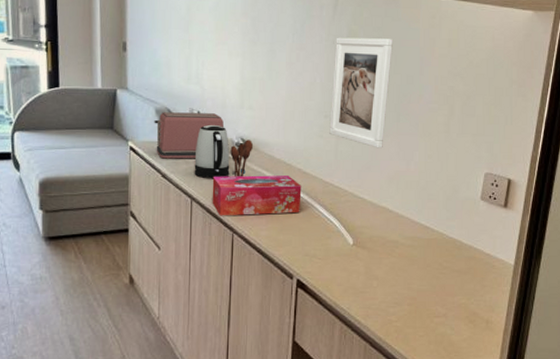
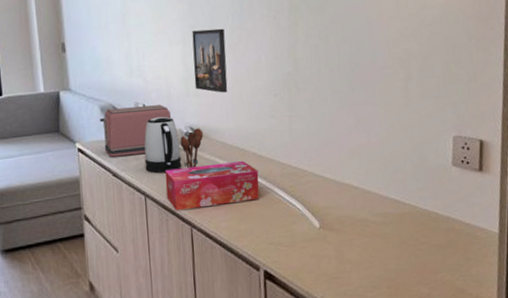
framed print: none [250,45,284,109] -> present [192,28,228,93]
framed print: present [329,37,393,149] -> none [277,7,340,123]

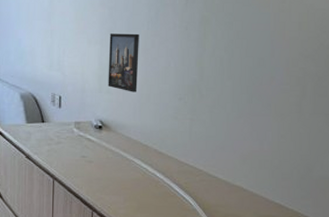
toaster: present [100,105,171,157] -> none [19,97,83,141]
kettle: present [144,116,182,173] -> none [56,108,89,159]
tissue box: present [164,161,259,211] -> none [72,156,158,195]
utensil holder: present [180,128,203,169] -> none [90,122,111,158]

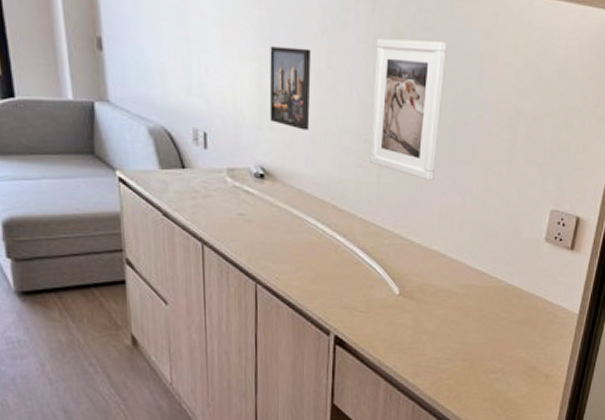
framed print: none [184,23,244,129] -> present [370,38,447,181]

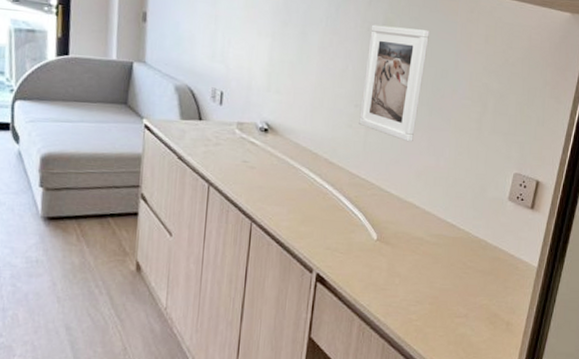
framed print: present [269,46,311,130] -> none [277,26,316,95]

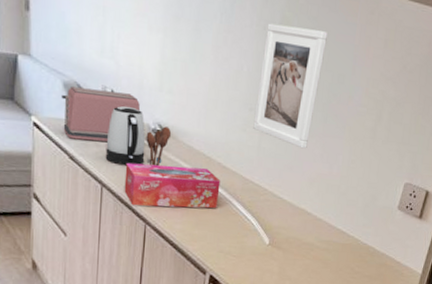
toaster: none [172,90,248,142] -> present [61,86,140,142]
kettle: none [213,106,253,163] -> present [105,106,145,165]
tissue box: none [231,161,327,205] -> present [124,162,221,209]
utensil holder: none [253,125,278,164] -> present [146,126,171,167]

